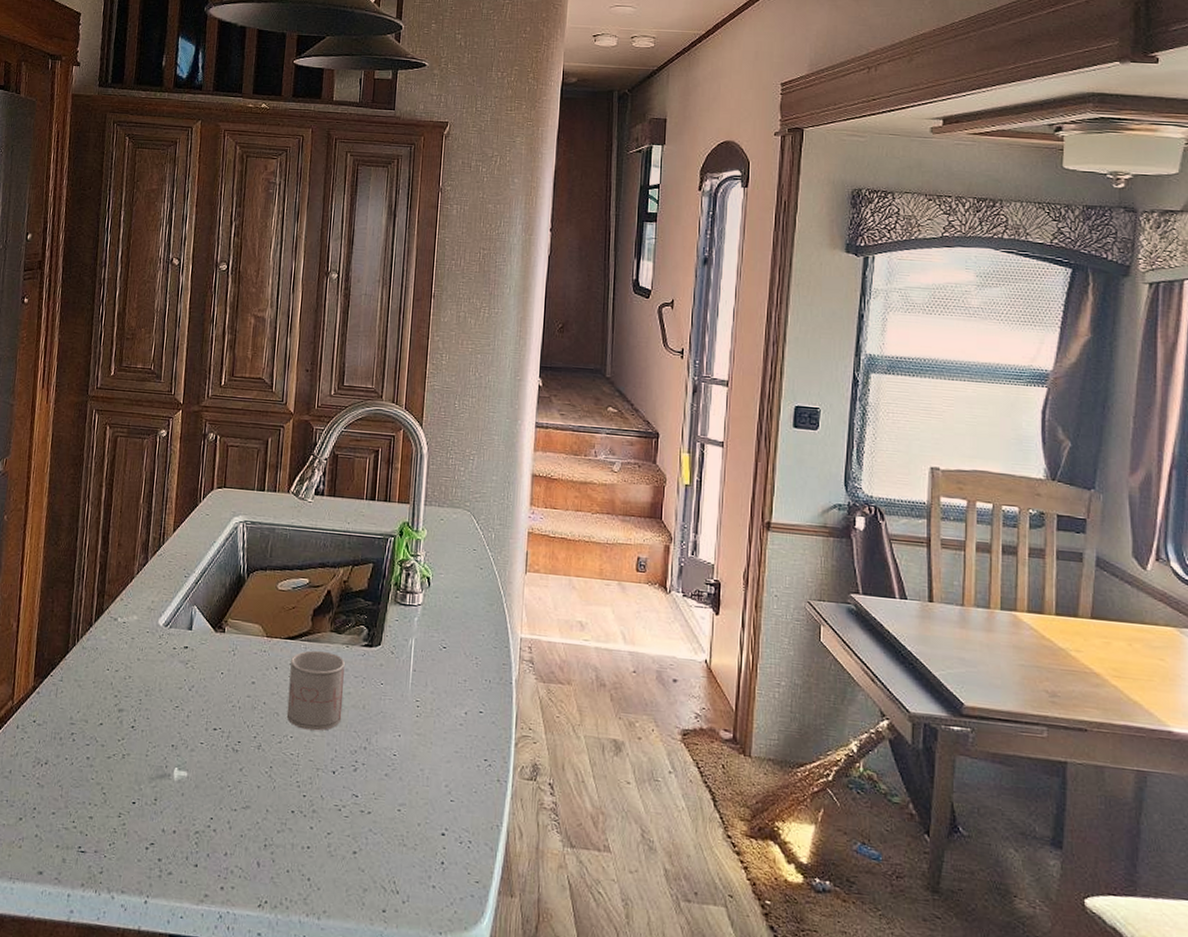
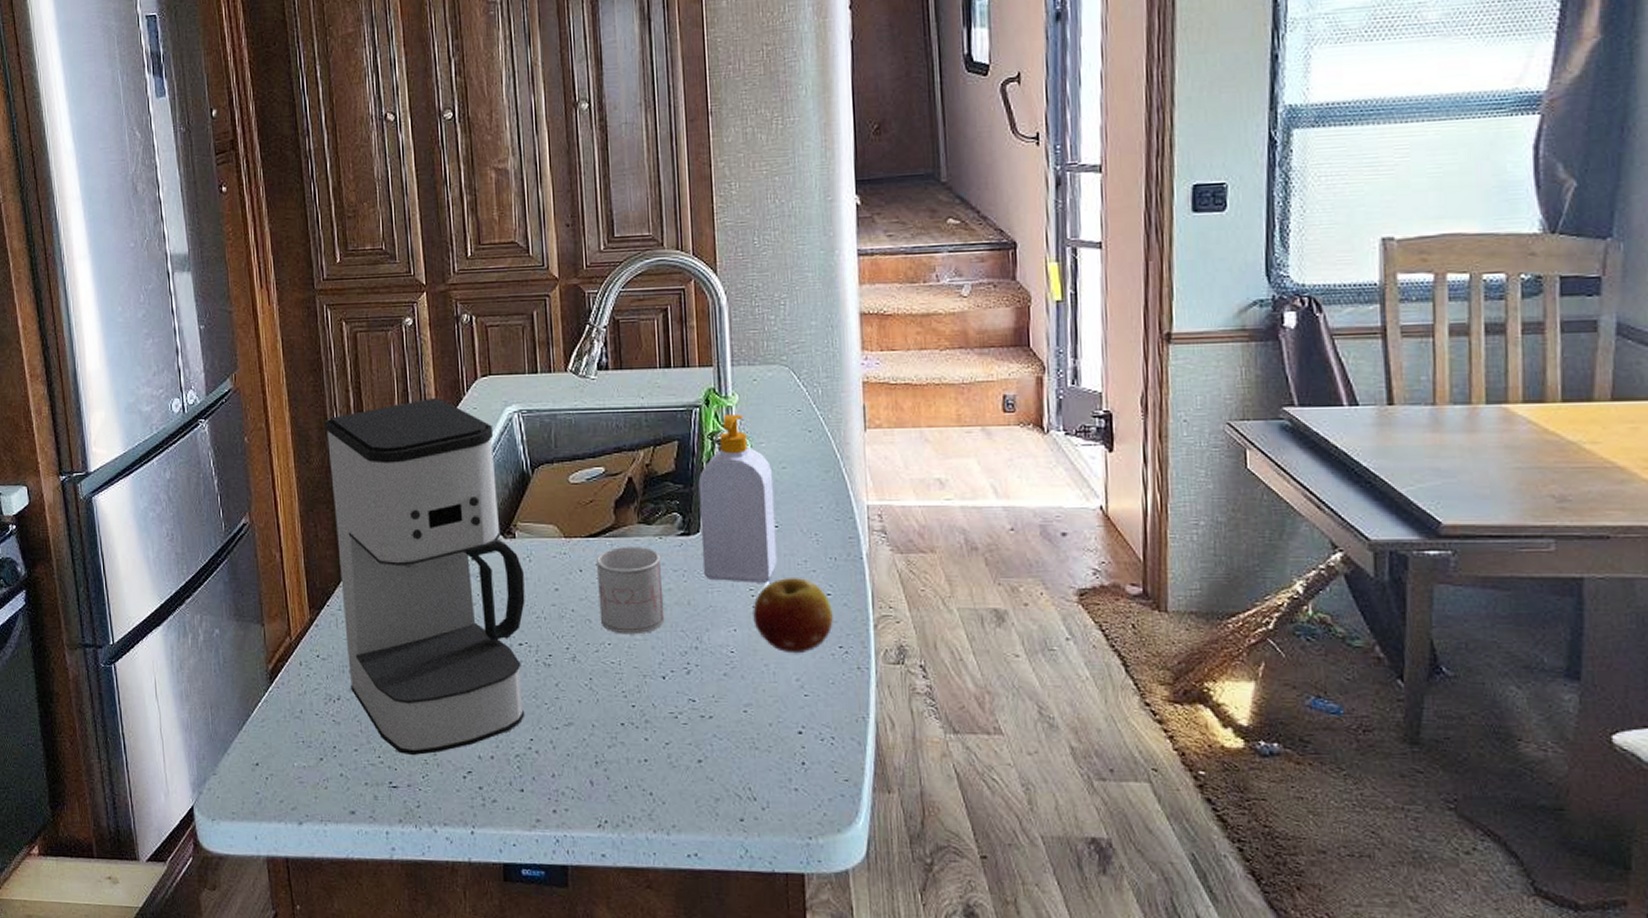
coffee maker: none [59,500,228,824] -> present [325,397,525,755]
soap bottle: none [379,545,447,696] -> present [698,413,778,583]
fruit: none [416,693,483,762] -> present [753,578,833,654]

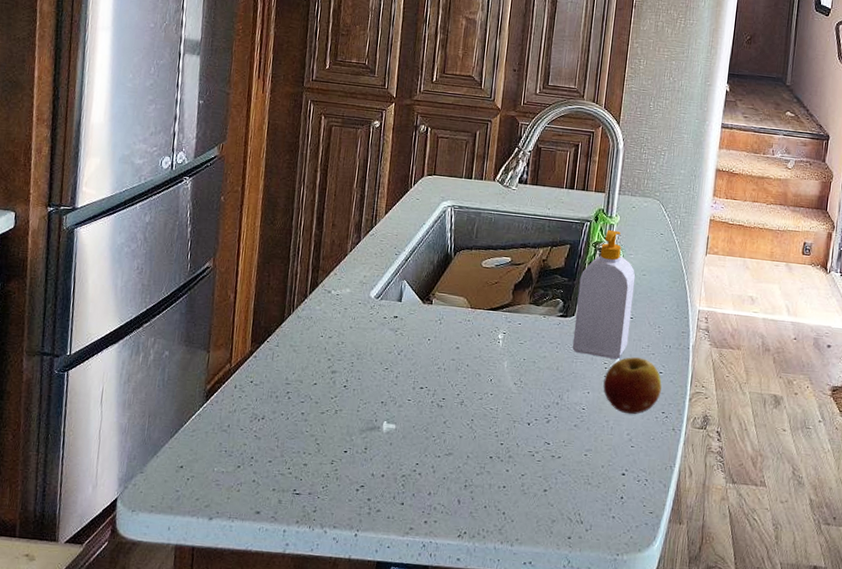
coffee maker: present [325,397,525,755] -> none [275,186,434,470]
mug: present [597,547,665,635] -> none [487,320,542,389]

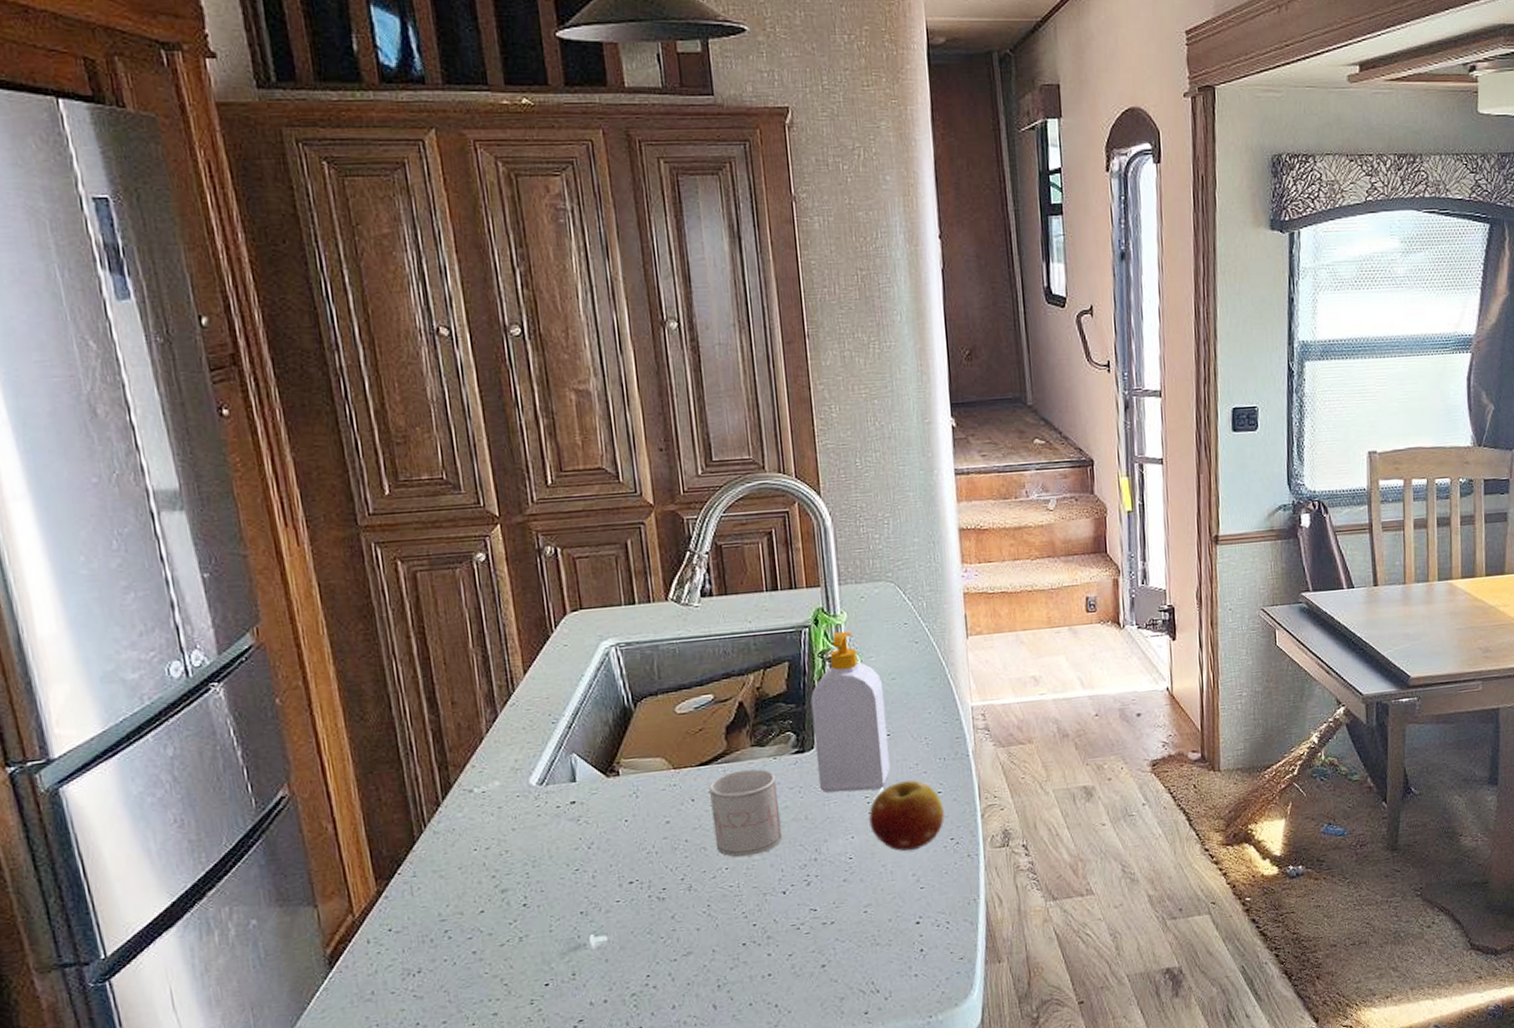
mug: none [487,320,542,389] -> present [709,769,783,858]

